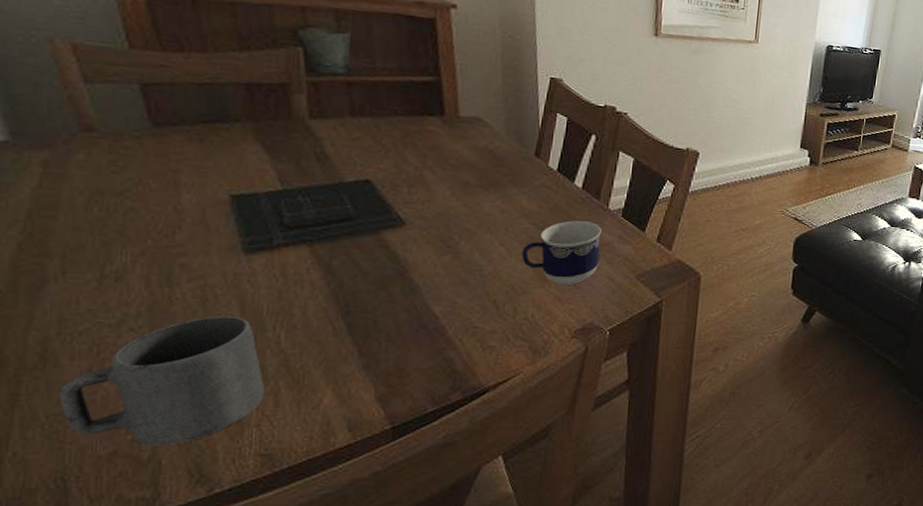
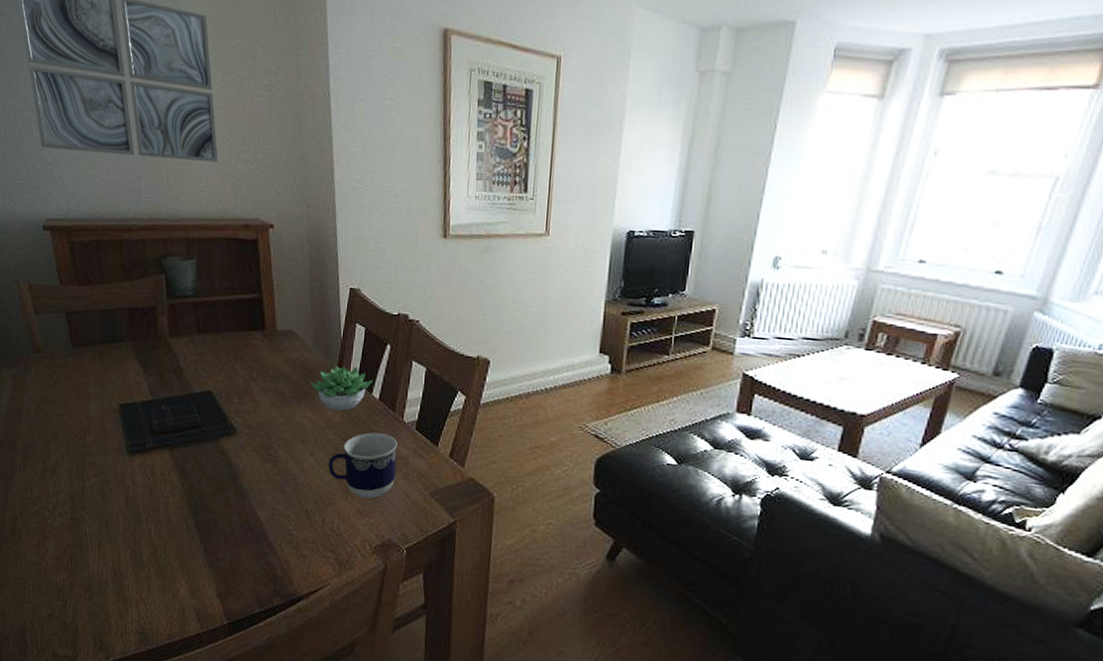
mug: present [58,315,265,446] -> none [21,507,142,615]
succulent plant: none [500,154,576,200] -> present [309,365,373,411]

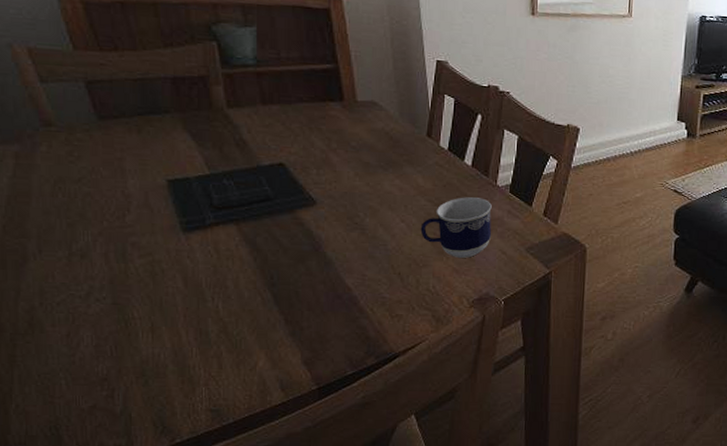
succulent plant: present [309,365,373,411] -> none [396,135,465,179]

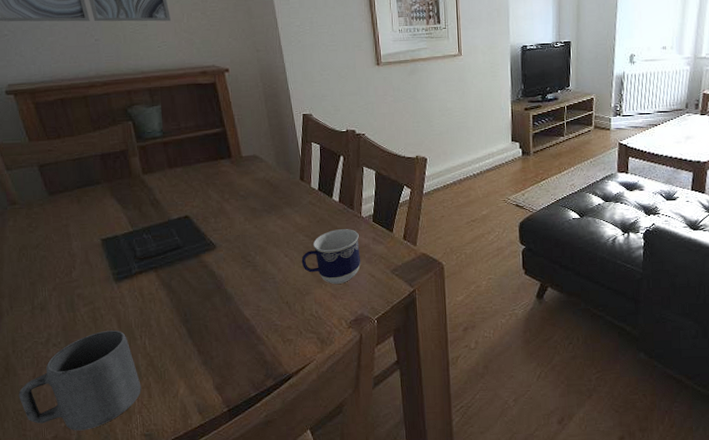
mug: none [45,288,210,401] -> present [18,330,142,431]

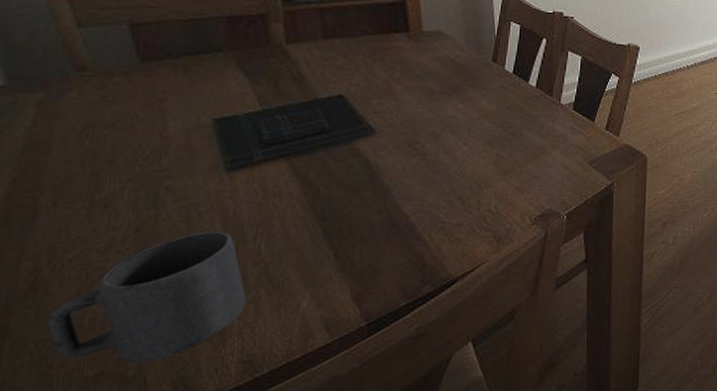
cup: present [301,229,361,284] -> none [483,117,555,176]

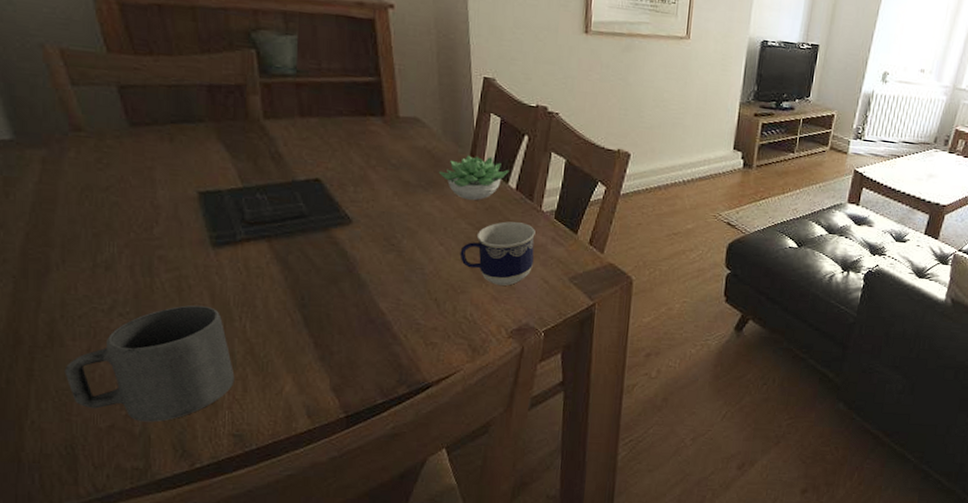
succulent plant: none [461,60,529,101] -> present [438,155,509,201]
cup: none [483,117,555,176] -> present [459,221,536,286]

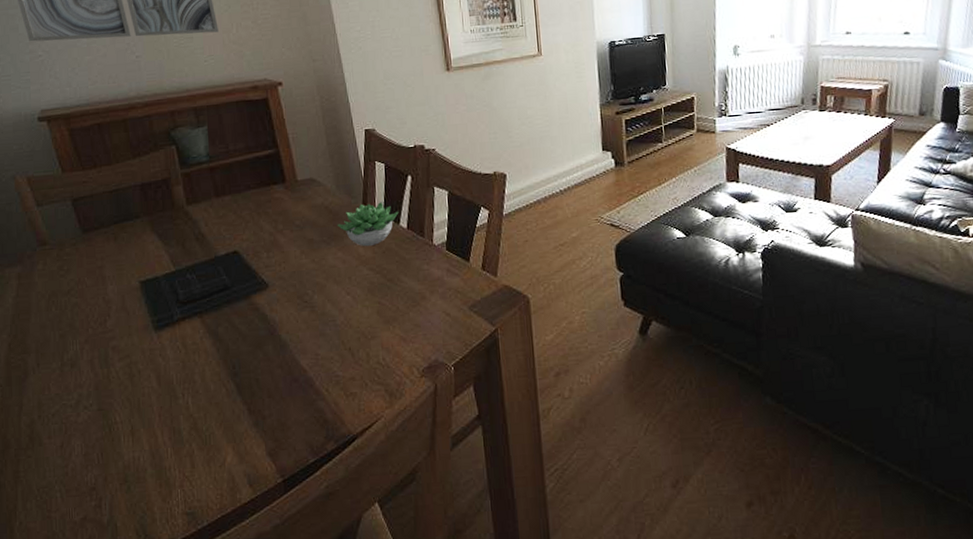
mug: present [64,305,235,423] -> none [43,387,183,511]
cup: present [459,221,536,286] -> none [365,259,434,325]

